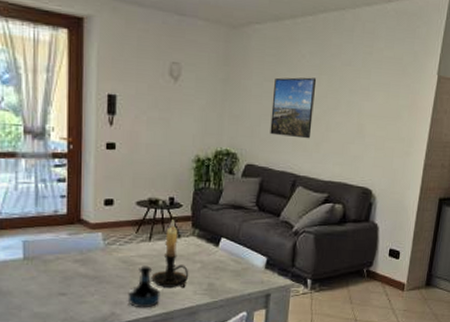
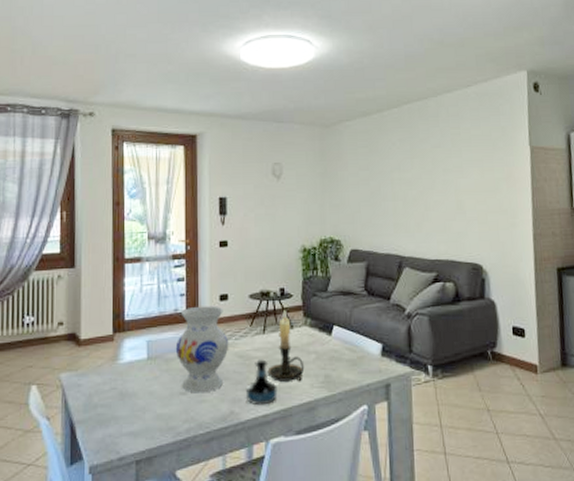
vase: none [54,209,113,295] -> present [175,306,229,393]
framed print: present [270,77,317,139] -> none [369,162,411,220]

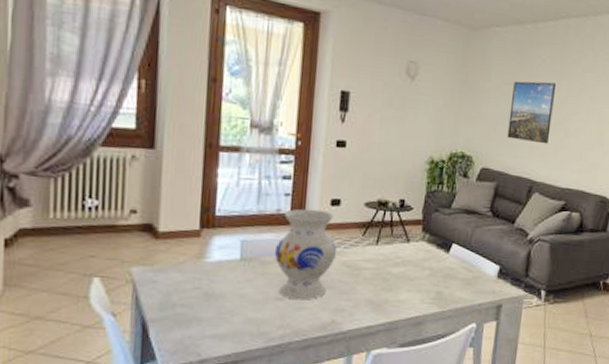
tequila bottle: present [245,359,278,406] -> none [350,270,385,317]
candle holder: present [267,310,305,382] -> none [376,223,417,297]
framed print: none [369,162,411,220] -> present [507,81,557,144]

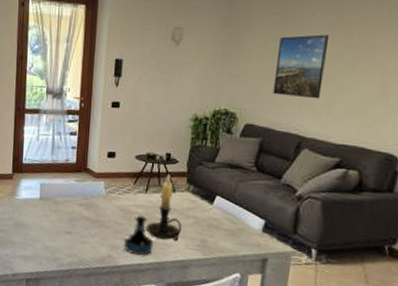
vase: present [274,208,337,300] -> none [64,159,113,236]
tequila bottle: none [350,270,385,317] -> present [123,215,154,256]
candle holder: none [376,223,417,297] -> present [145,174,182,242]

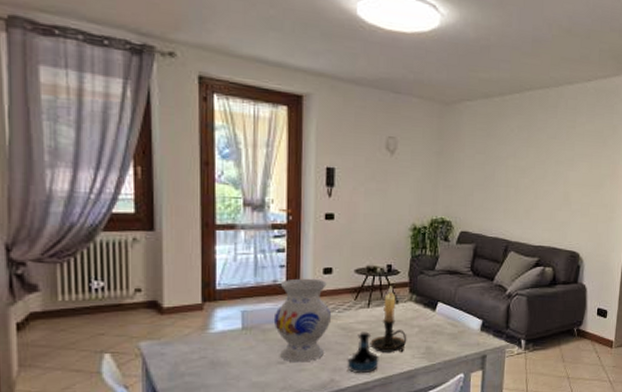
vase: none [64,159,113,236] -> present [273,278,332,363]
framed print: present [273,34,330,99] -> none [482,149,525,207]

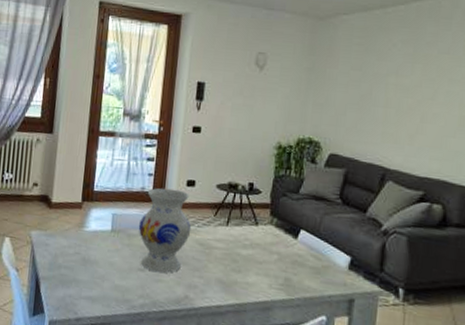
tequila bottle: present [347,331,379,374] -> none [201,250,235,297]
candle holder: present [370,286,407,353] -> none [226,205,265,280]

